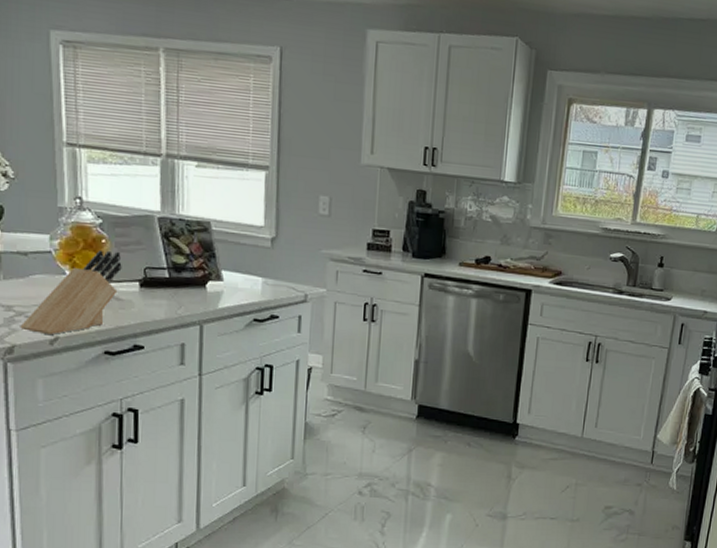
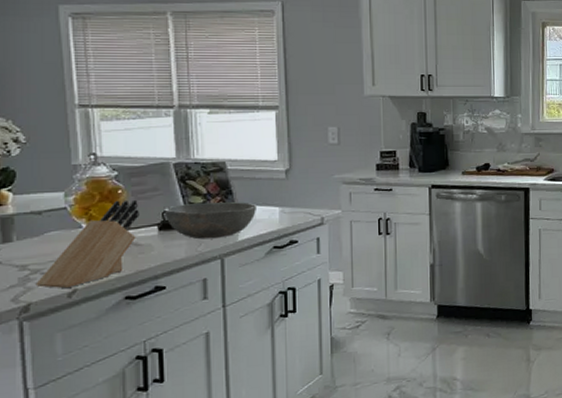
bowl: none [146,262,240,303] -> present [164,201,258,240]

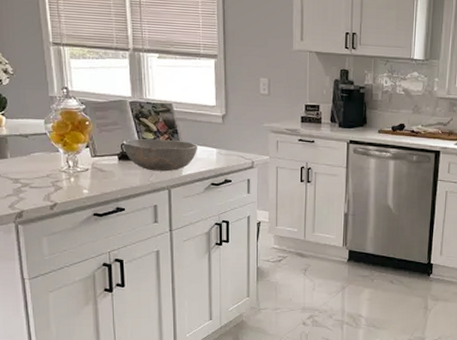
knife block: present [35,199,139,288] -> none [26,130,103,201]

